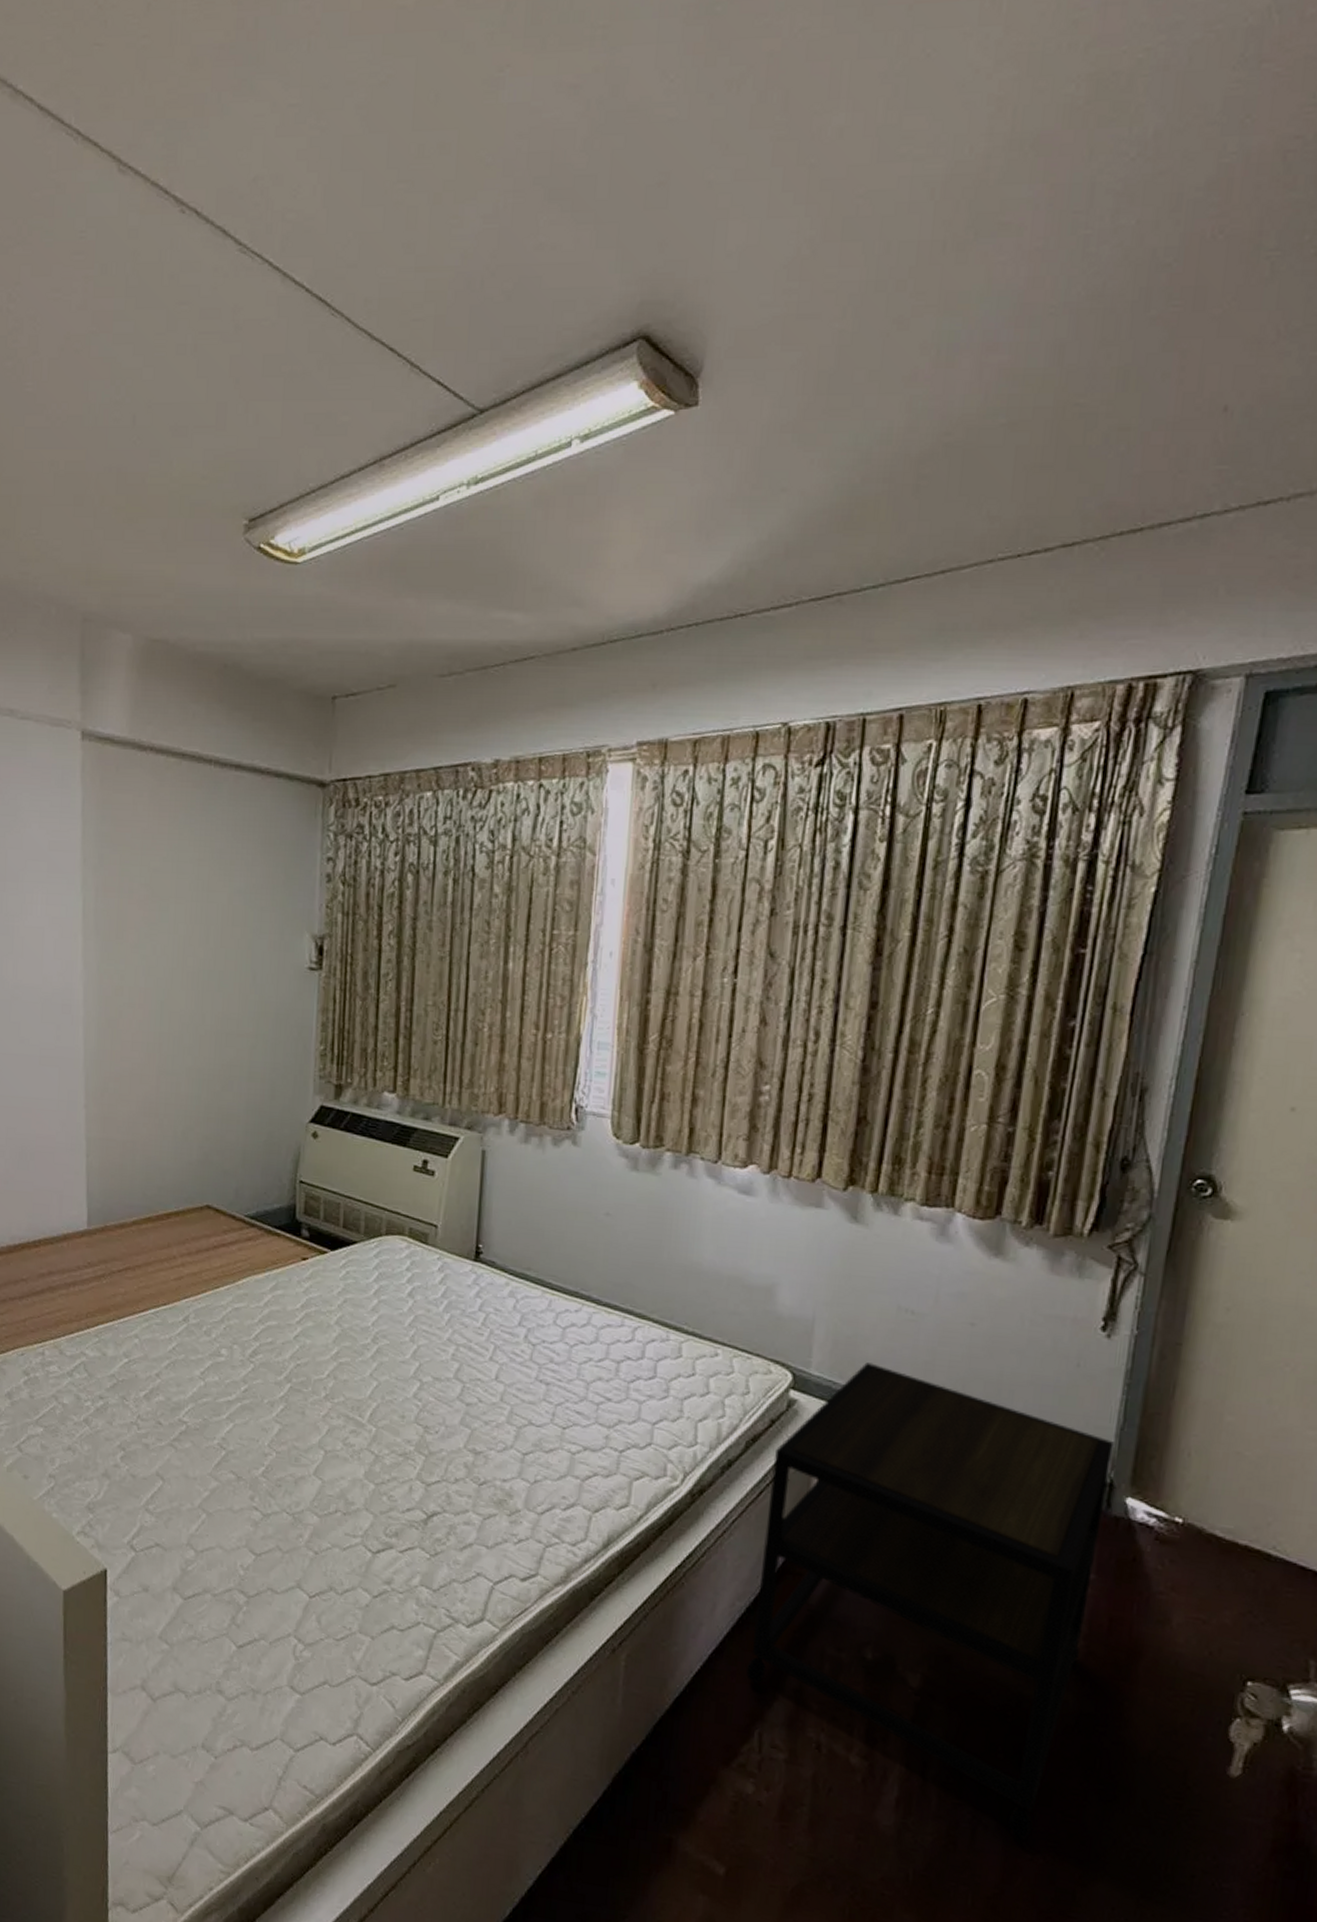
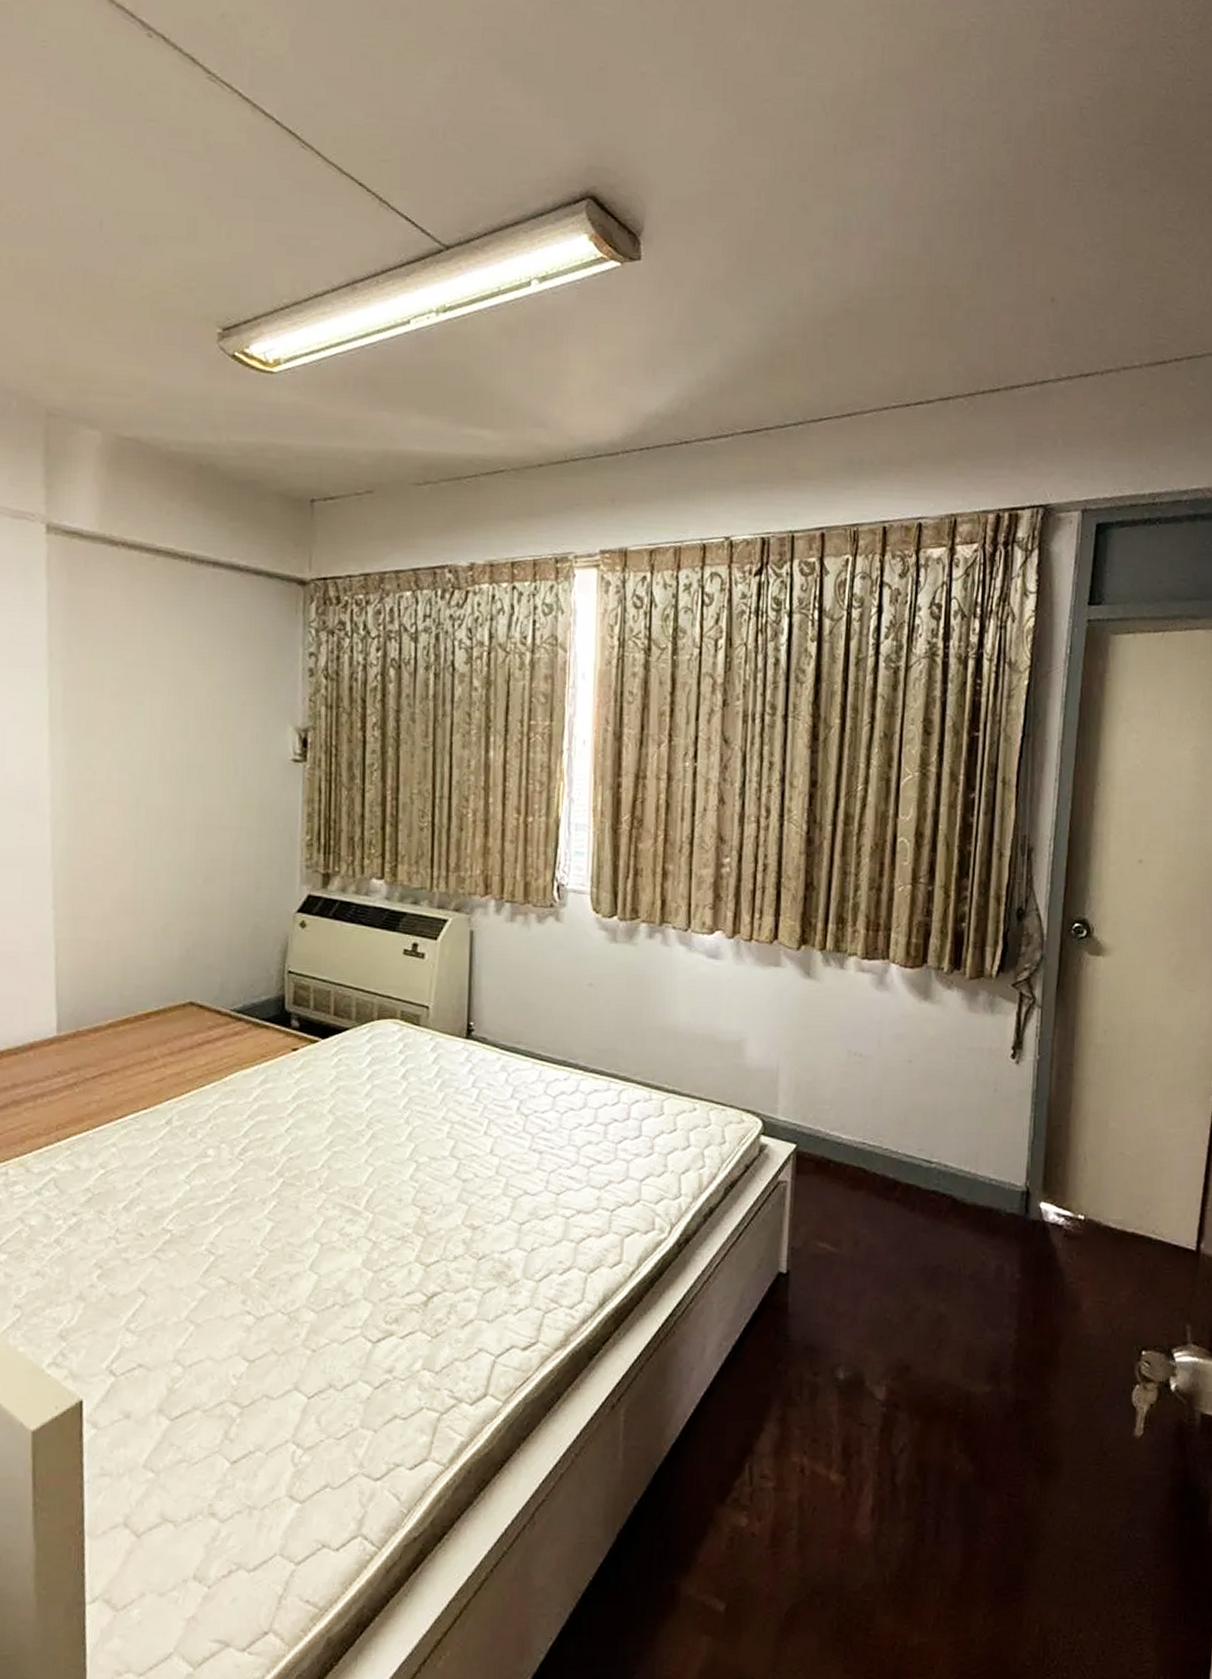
side table: present [745,1362,1115,1840] -> none [734,1104,1028,1526]

